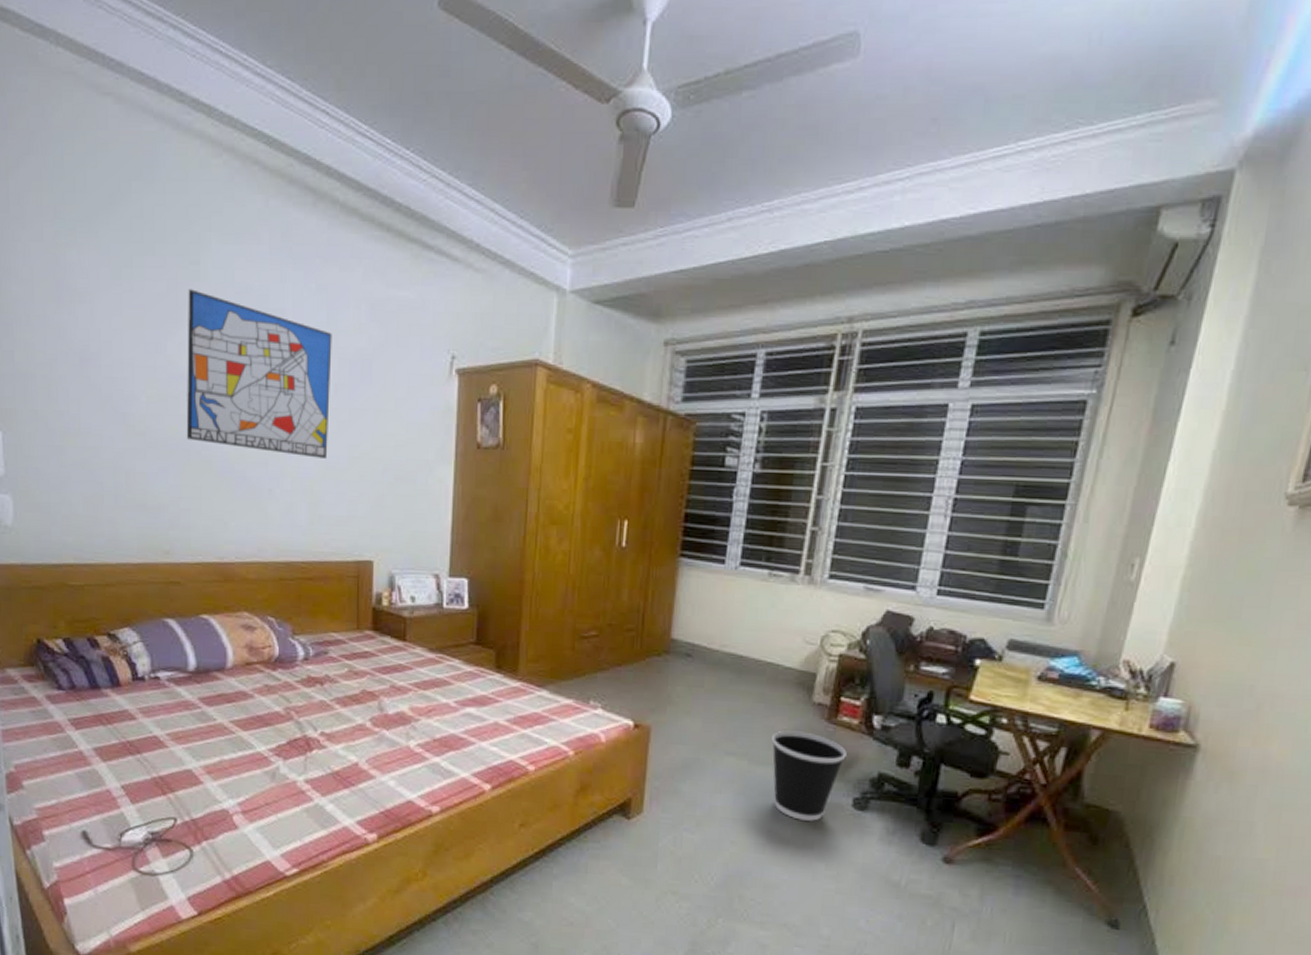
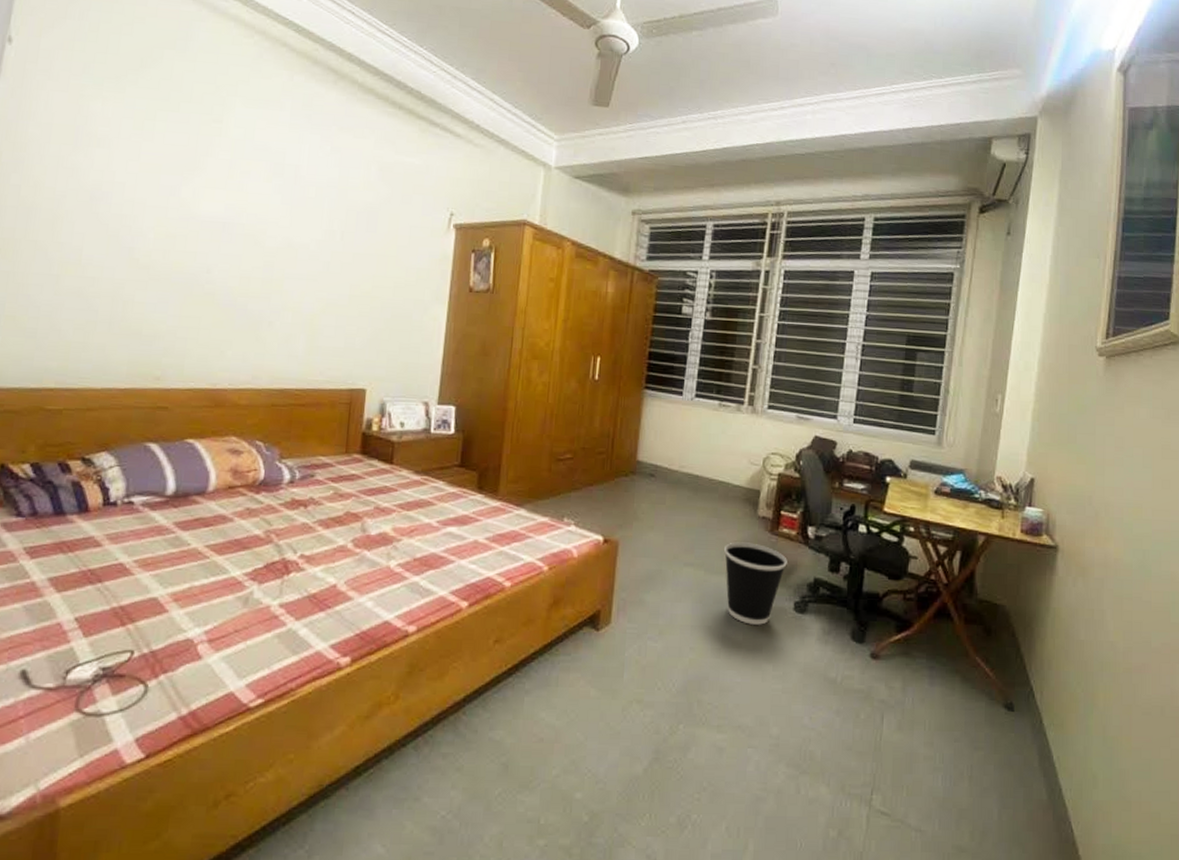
wall art: present [186,289,332,458] -> none [191,143,343,296]

